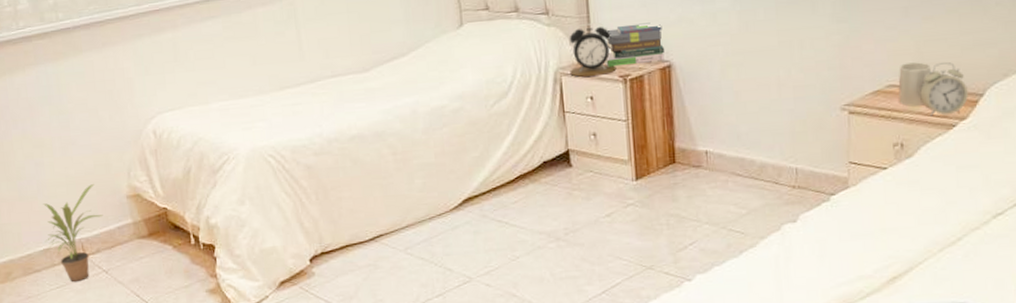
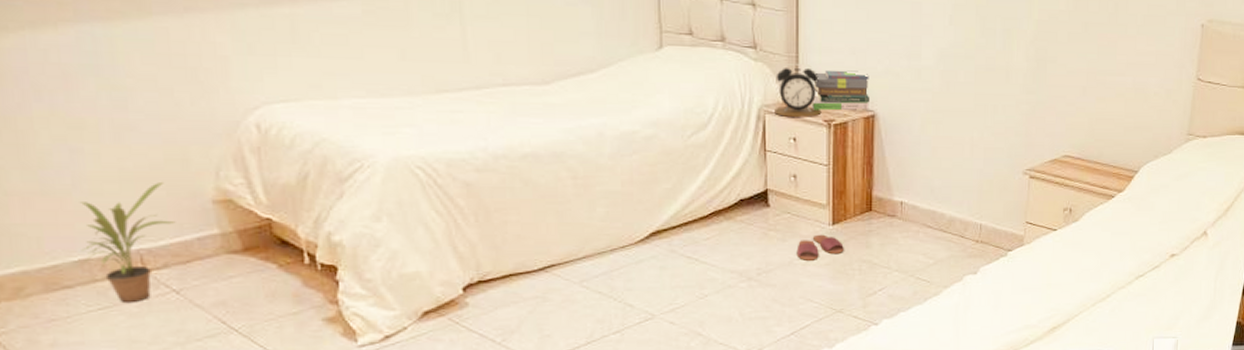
slippers: none [601,190,650,218] -> present [796,234,844,260]
mug: present [897,62,931,108] -> none [1070,137,1099,178]
alarm clock: present [920,62,968,116] -> none [1089,140,1126,187]

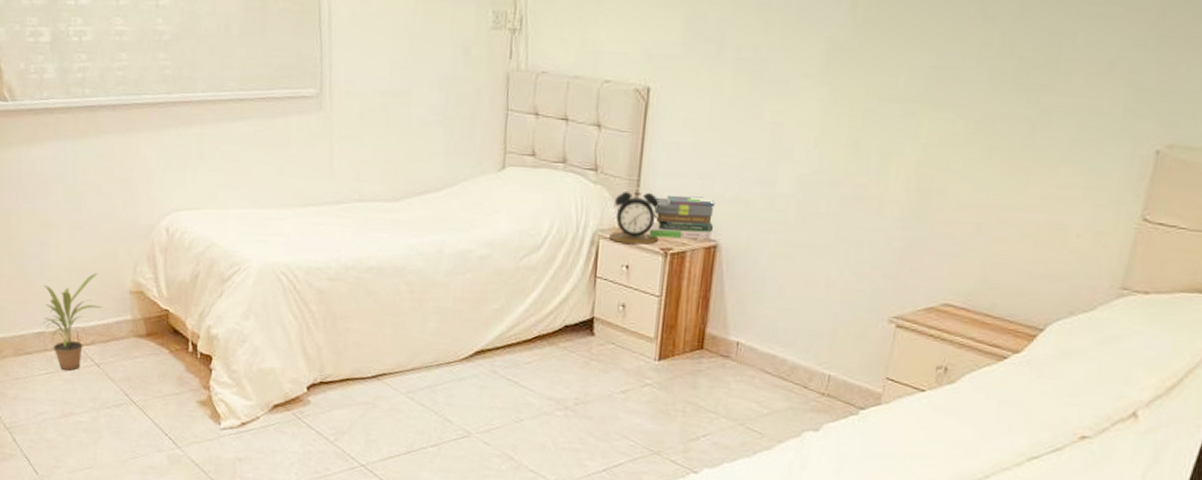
slippers: present [796,234,844,260] -> none [617,369,669,396]

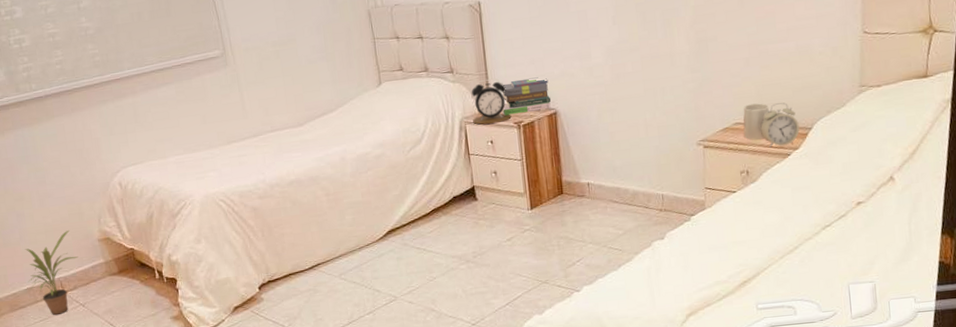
mug: none [950,283,994,332] -> present [743,103,769,141]
alarm clock: none [975,289,1028,347] -> present [760,102,800,148]

